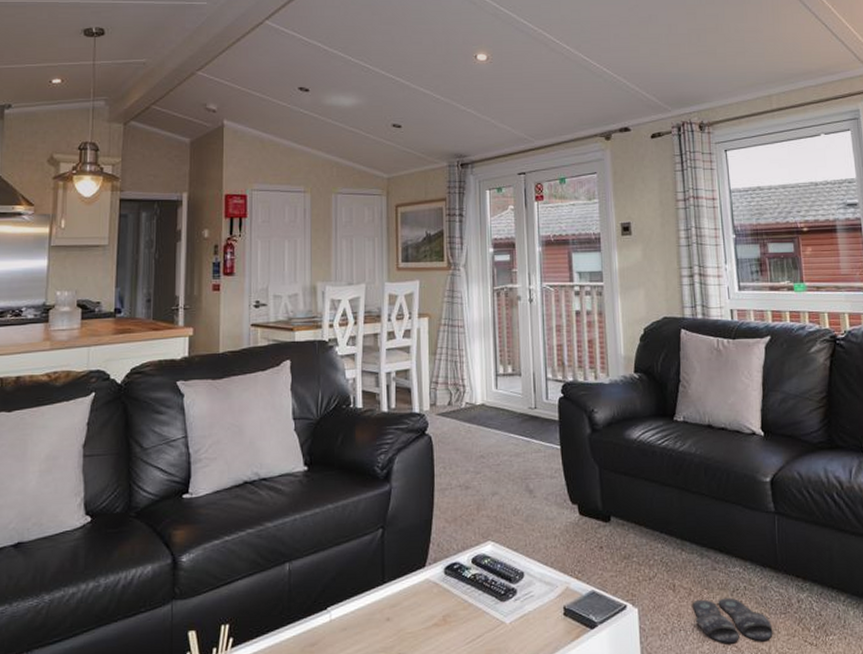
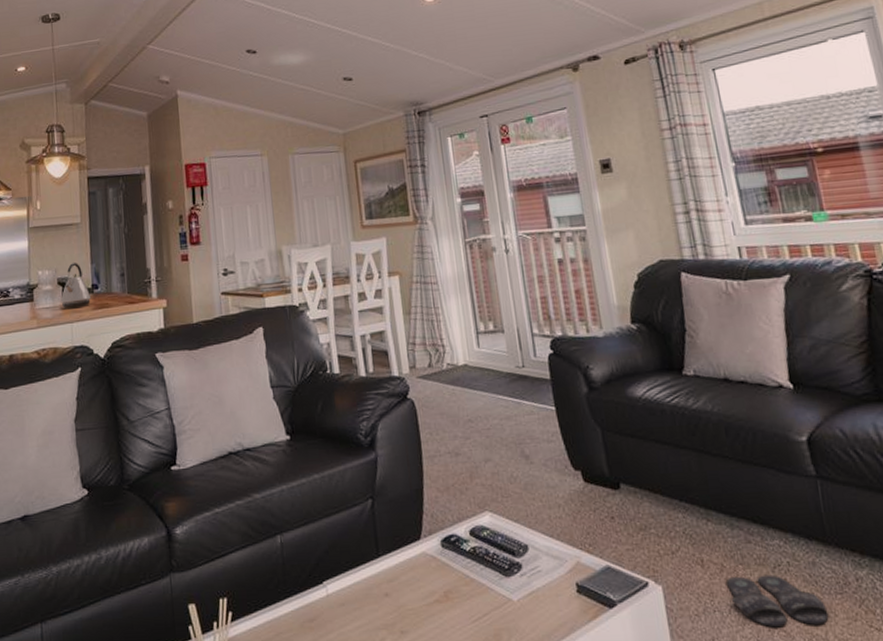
kettle: none [79,285,113,333] -> present [61,263,92,310]

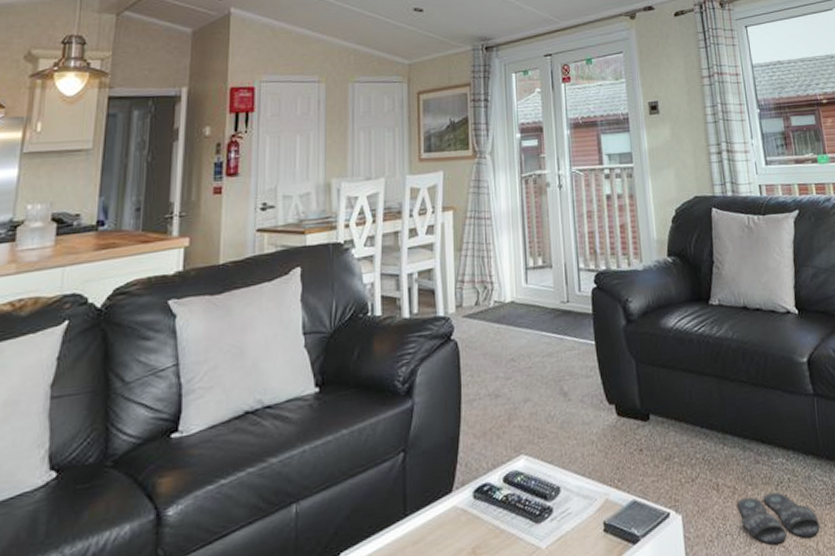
kettle: present [61,263,92,310] -> none [52,195,94,251]

